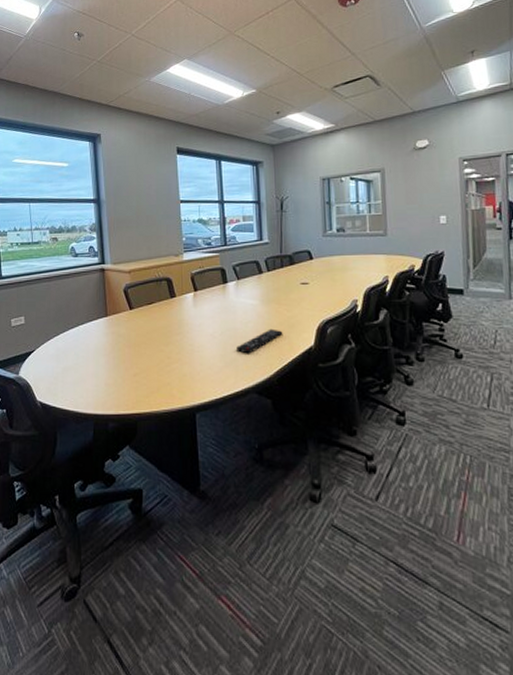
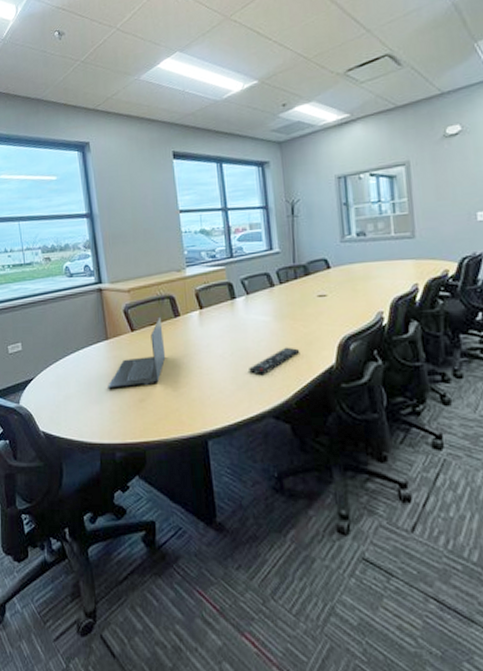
laptop: none [105,298,161,362] -> present [108,318,166,389]

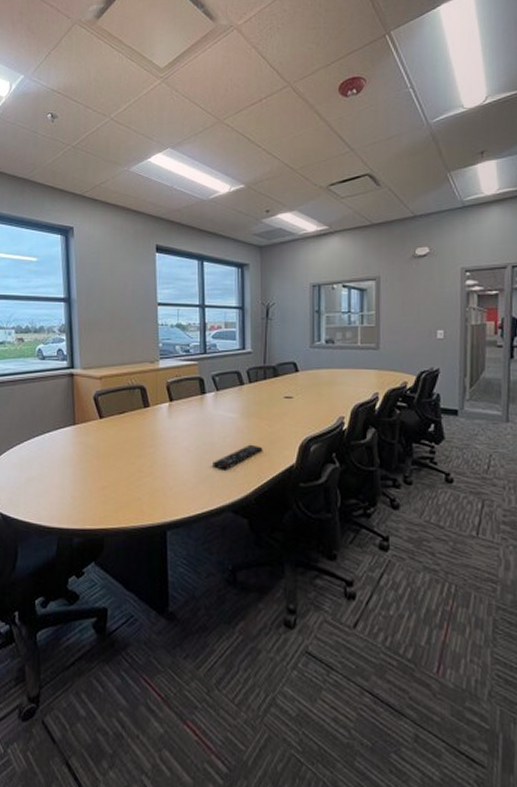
laptop: present [108,318,166,389] -> none [71,407,132,474]

